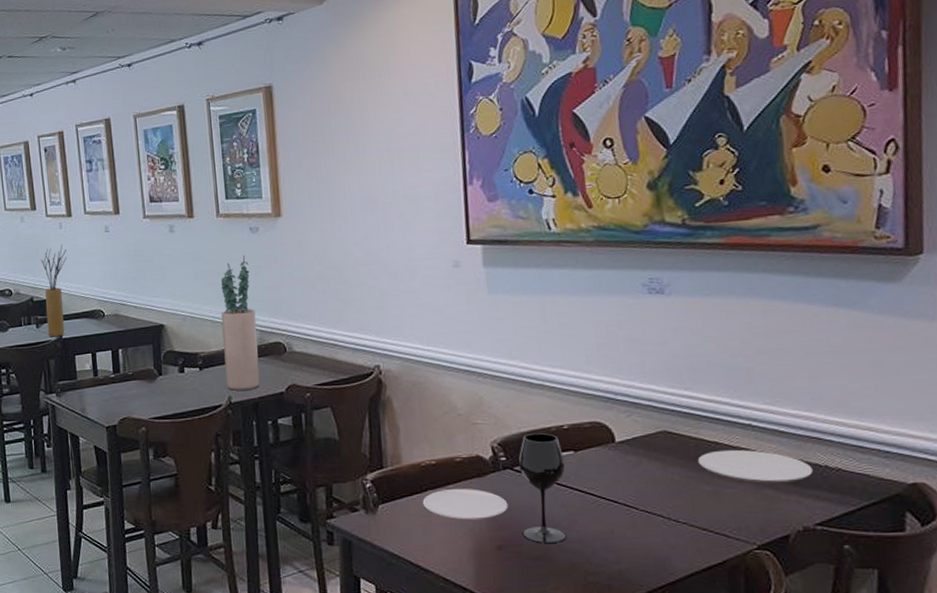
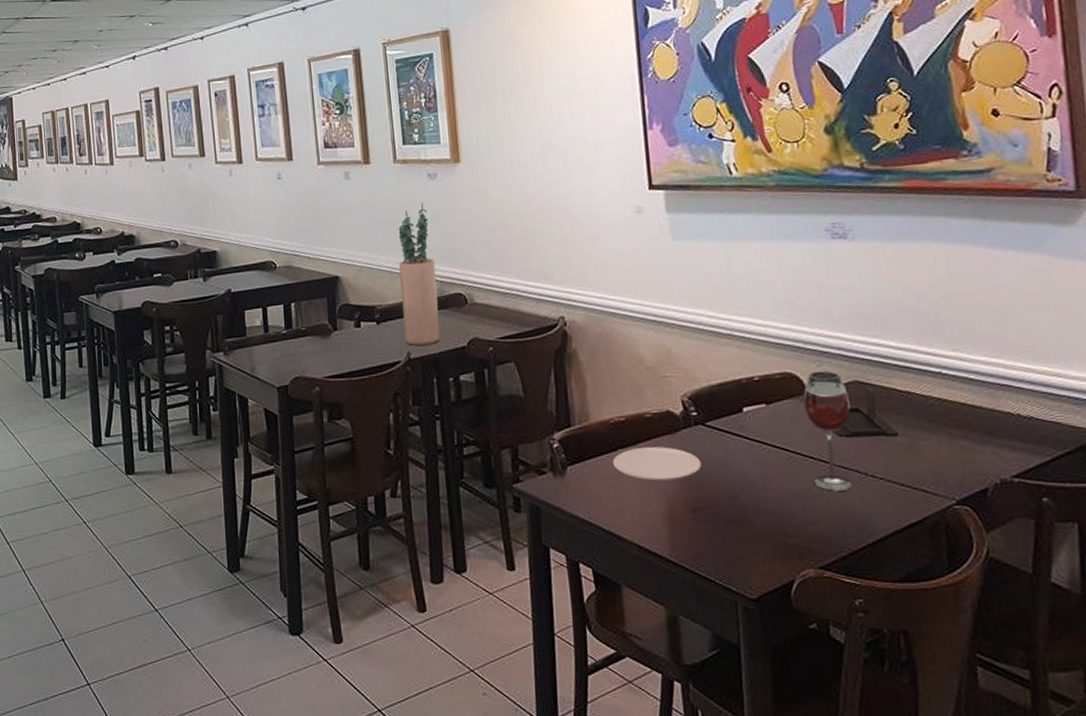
vase: present [41,244,67,337] -> none [209,192,237,291]
wineglass: present [518,433,567,544] -> none [710,385,763,505]
wineglass: none [611,421,658,534] -> present [803,370,853,491]
napkin holder: none [640,436,704,484] -> present [834,386,899,437]
plate: present [697,449,813,483] -> none [890,398,1006,434]

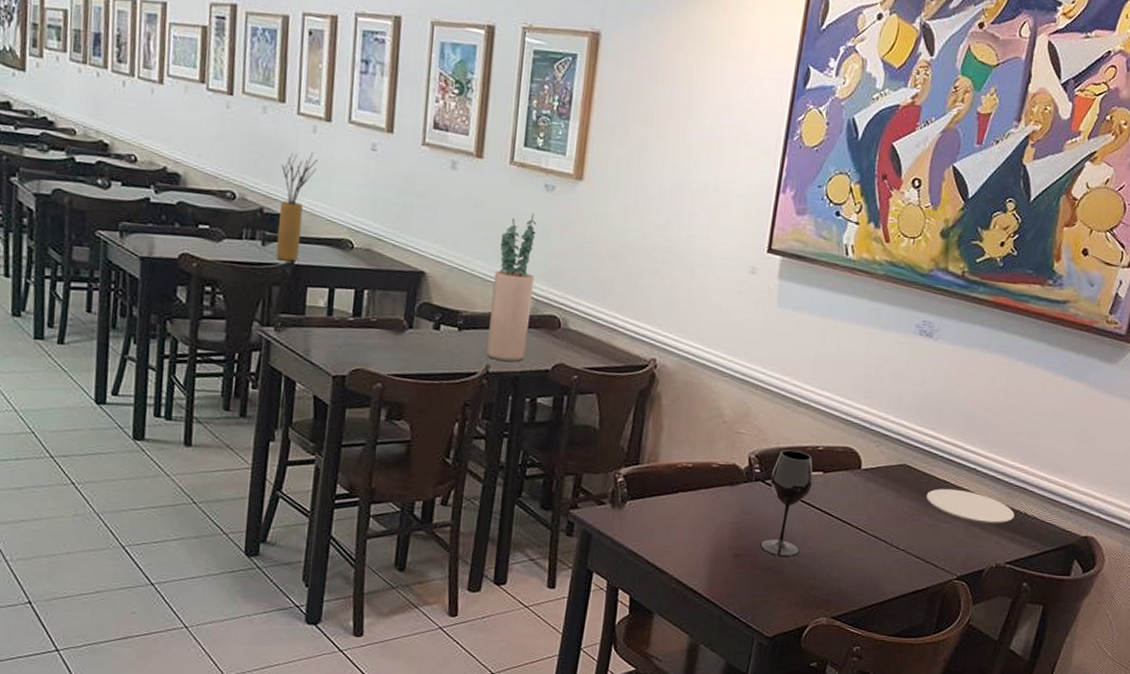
vase: none [209,192,237,291] -> present [275,152,318,262]
plate: present [612,446,702,482] -> none [671,493,753,528]
wineglass: none [710,385,763,505] -> present [760,450,814,557]
wineglass: present [803,370,853,491] -> none [846,450,896,556]
napkin holder: present [834,386,899,437] -> none [875,471,927,516]
plate: none [890,398,1006,434] -> present [926,488,1015,524]

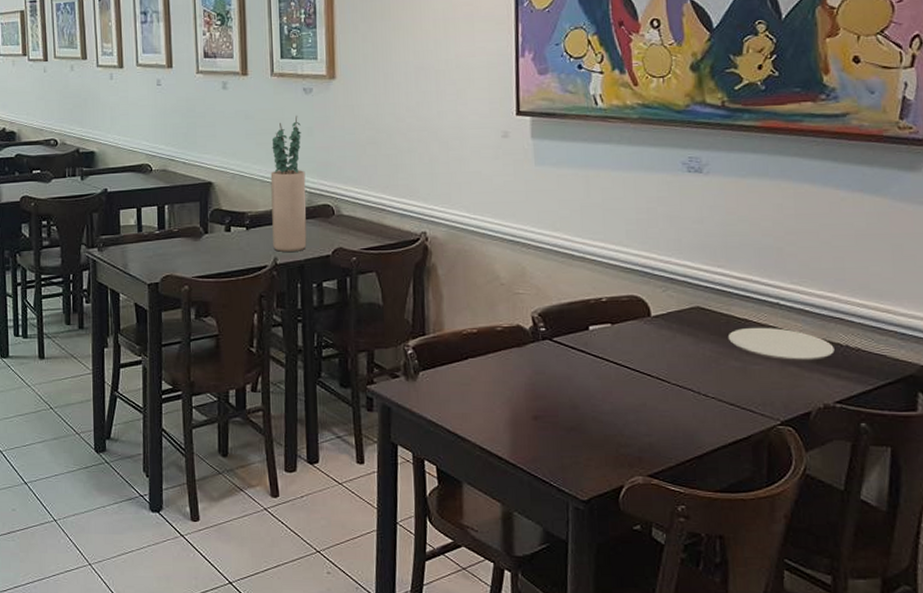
vase: present [275,152,318,262] -> none [89,95,117,190]
wineglass: present [760,450,814,557] -> none [557,305,602,415]

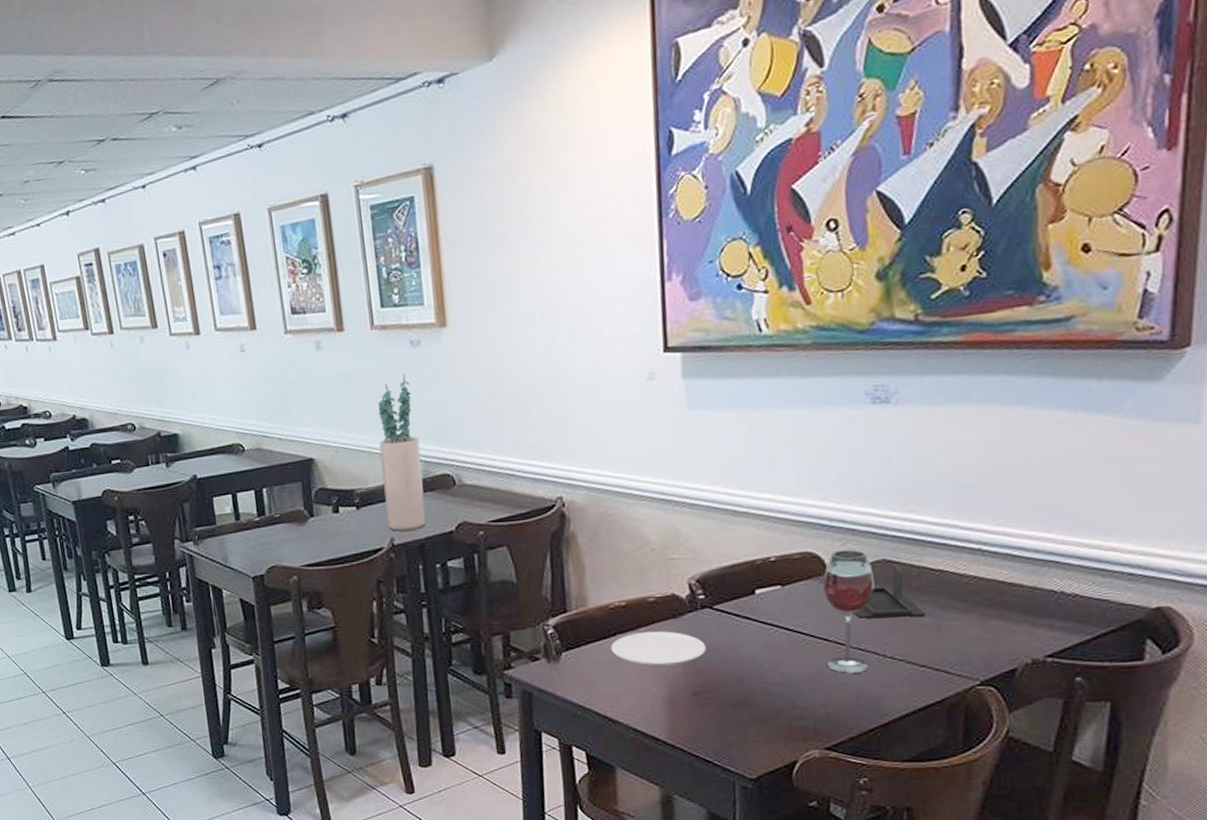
plate: none [462,357,546,390] -> present [610,631,706,666]
wineglass: none [646,296,690,407] -> present [822,549,875,674]
napkin holder: none [673,313,733,359] -> present [854,565,925,618]
plate: present [727,327,835,361] -> none [919,577,1047,613]

